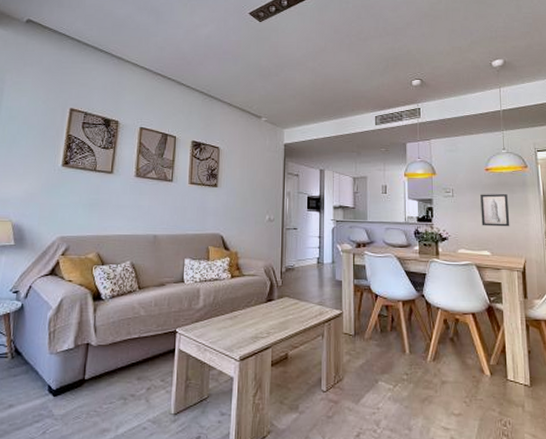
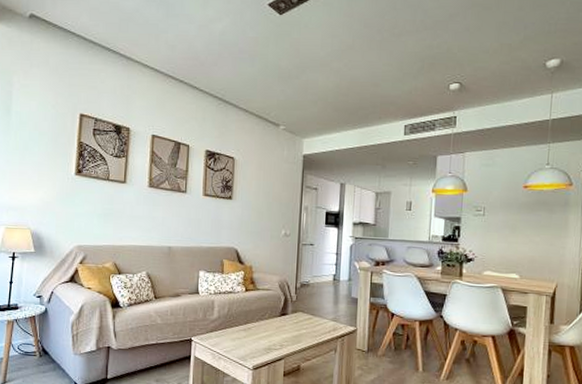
wall art: present [480,194,510,227] -> none [512,213,546,249]

